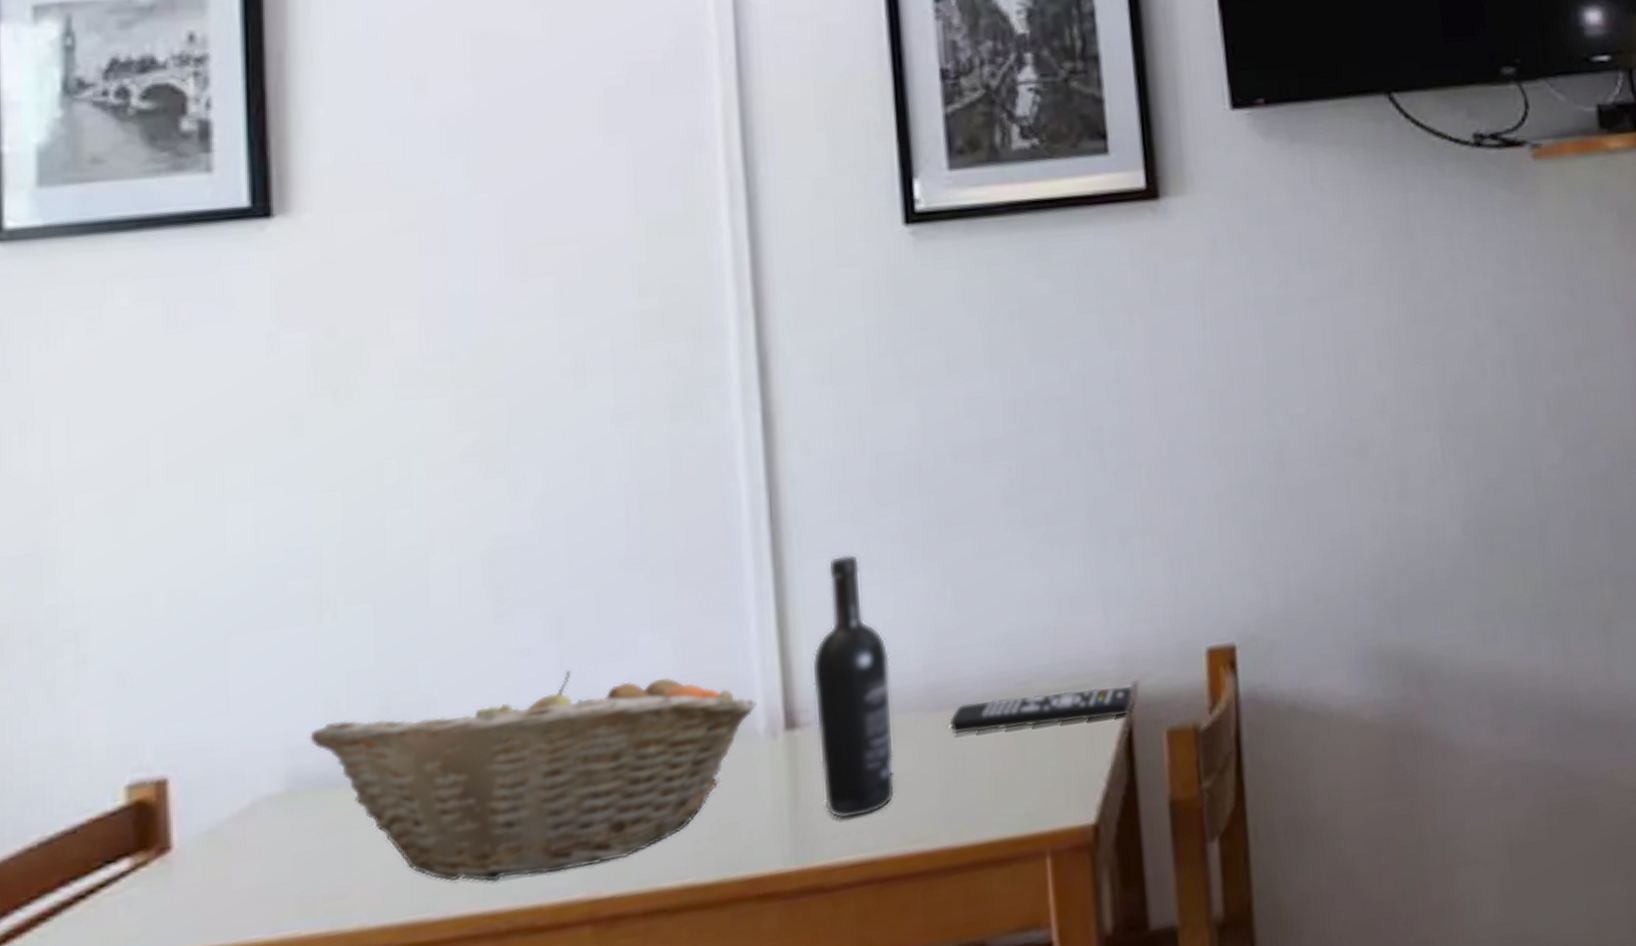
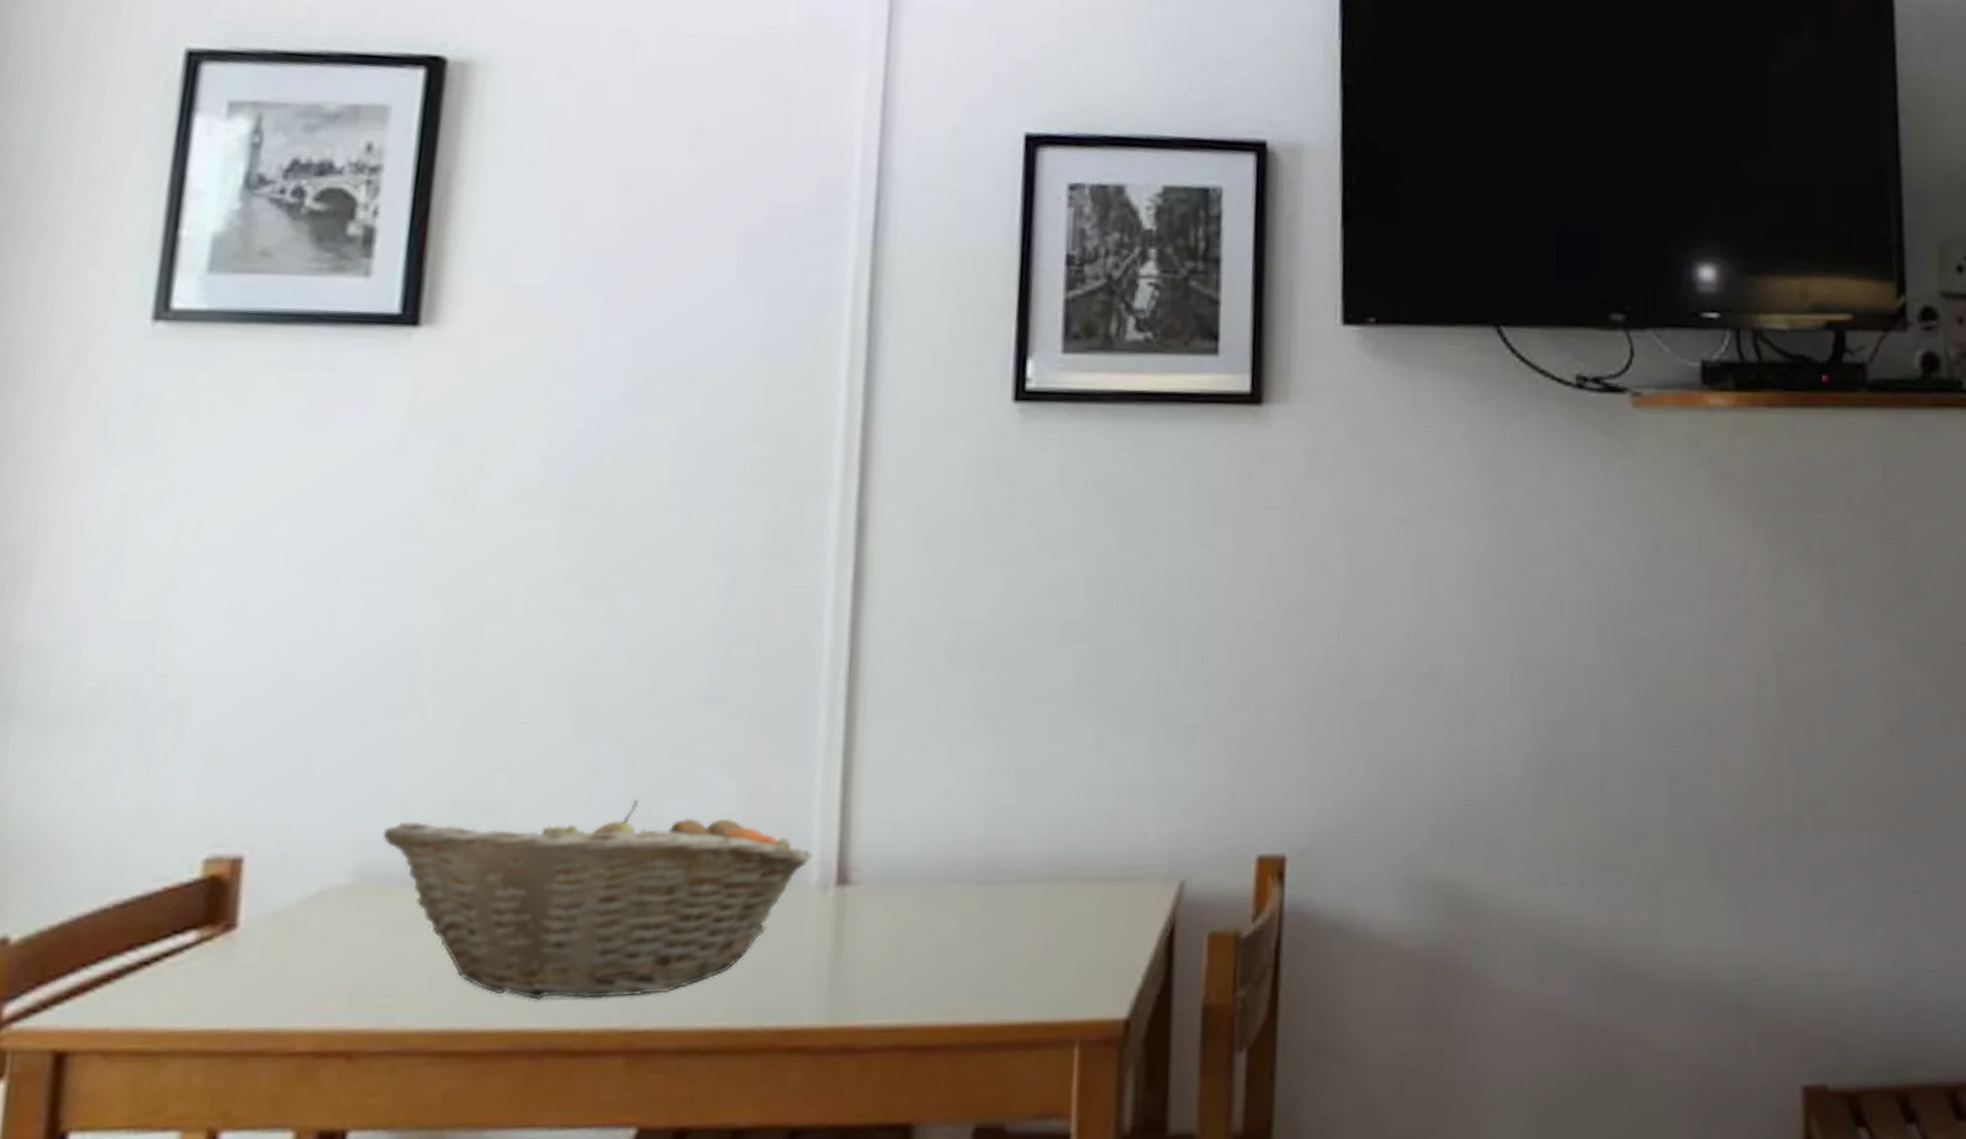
wine bottle: present [811,553,896,820] -> none [865,718,947,983]
remote control: present [950,686,1134,735] -> none [997,881,1180,914]

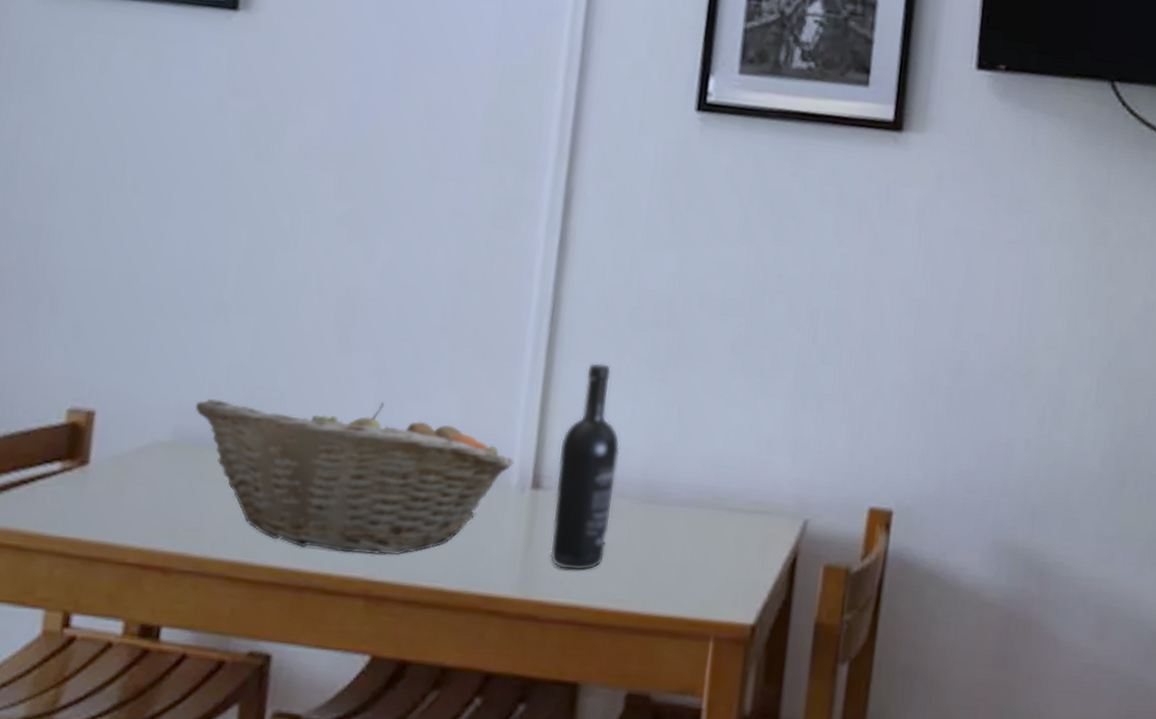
wine bottle: none [865,718,947,983] -> present [550,362,621,571]

